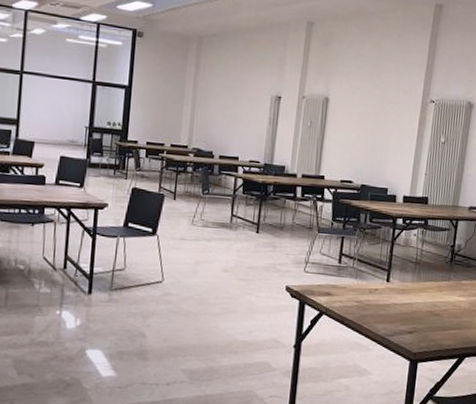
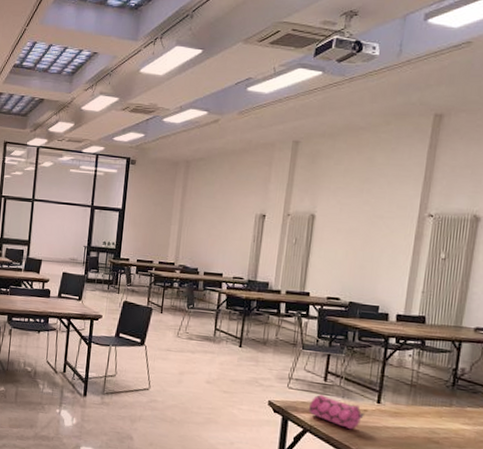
pencil case: none [323,277,375,309] -> present [308,394,364,430]

